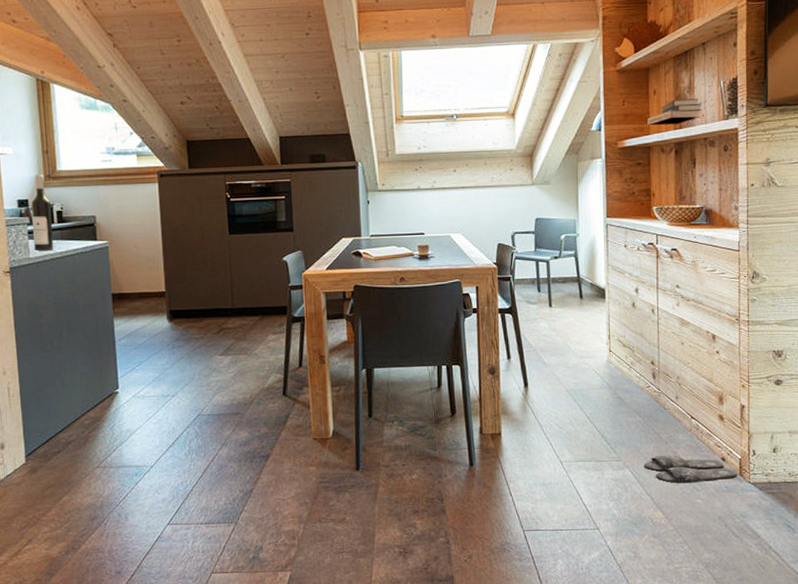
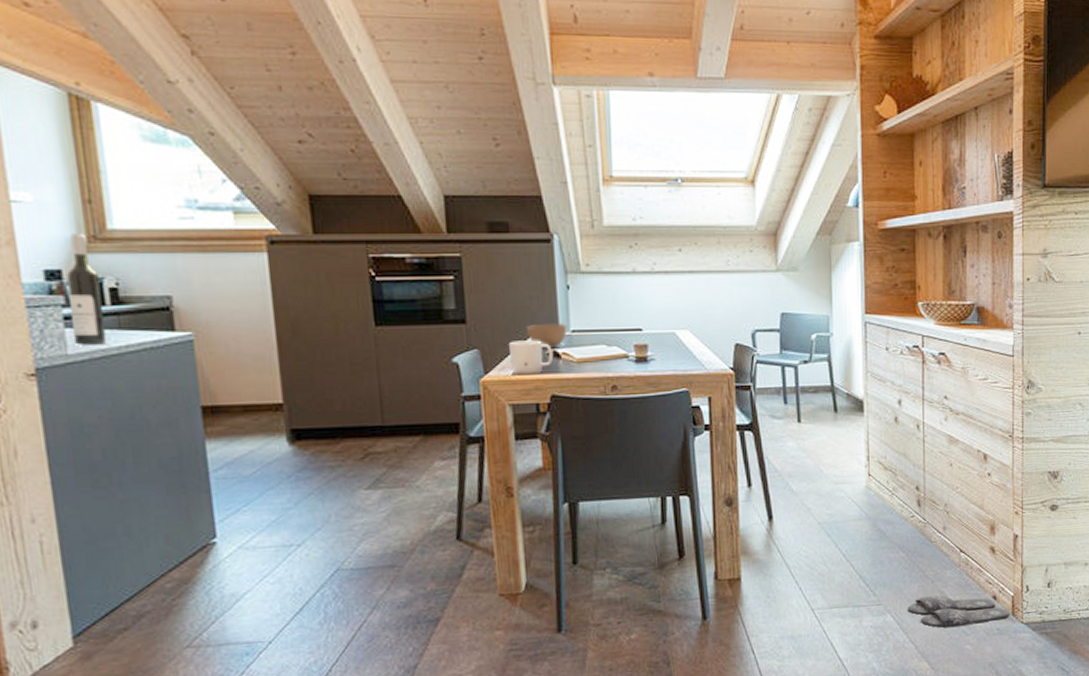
mug: none [323,243,357,270] -> present [508,340,554,376]
bowl: none [336,229,367,250] -> present [525,323,568,349]
books: present [647,98,702,126] -> none [912,173,974,204]

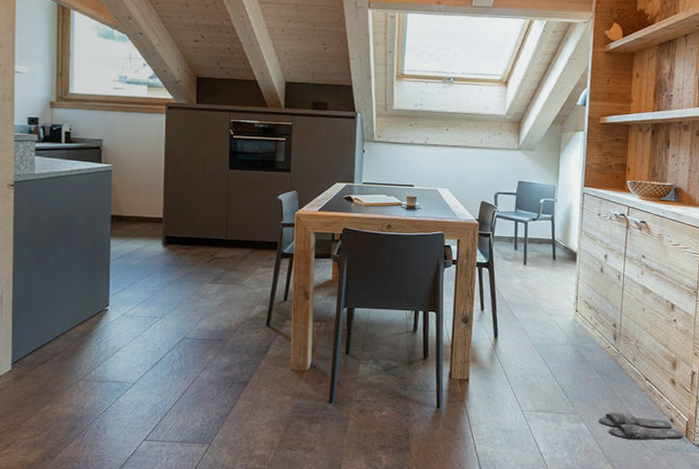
bottle: present [66,233,107,345] -> none [39,95,61,169]
mug: present [508,340,554,376] -> none [317,187,349,213]
bowl: present [525,323,568,349] -> none [331,176,360,195]

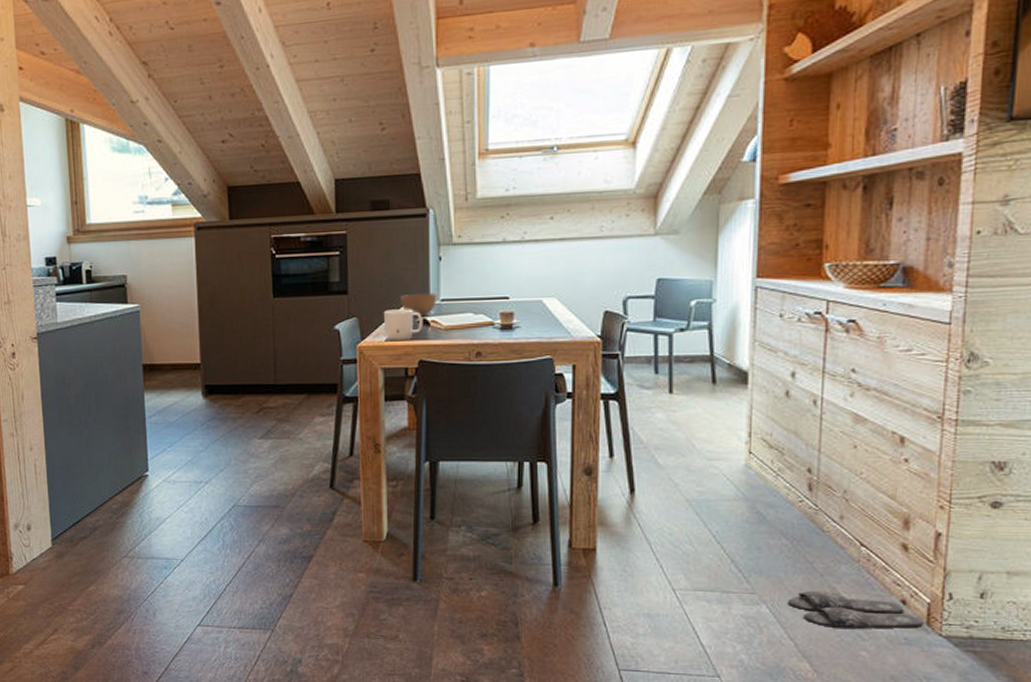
mug: none [317,187,349,213] -> present [383,309,424,342]
bowl: none [331,176,360,195] -> present [399,292,437,317]

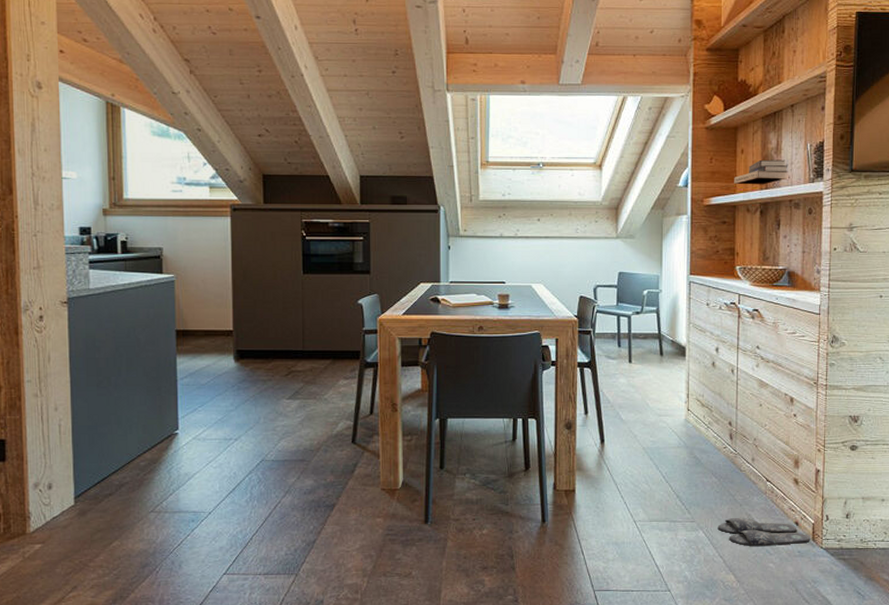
mug: present [383,309,424,342] -> none [400,288,435,316]
bowl: present [399,292,437,317] -> none [415,275,447,295]
books: none [824,112,909,153] -> present [734,159,788,185]

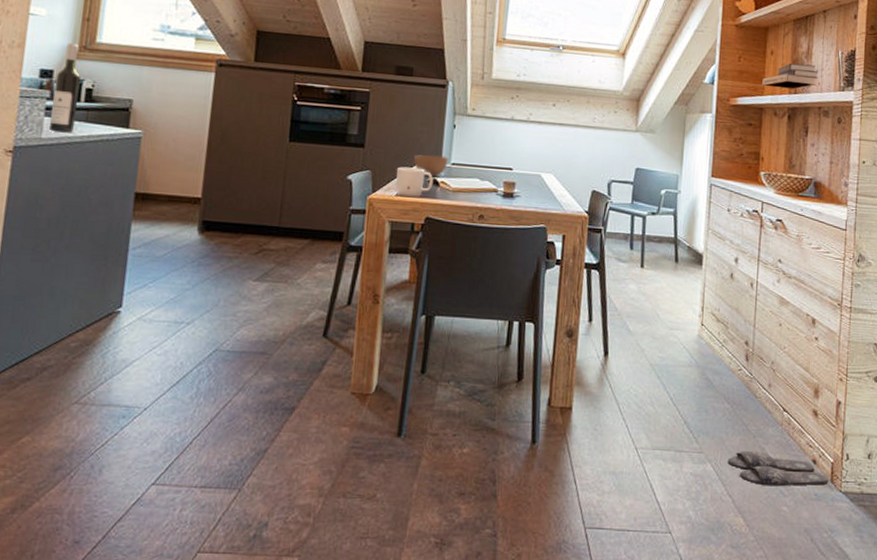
bottle: none [94,201,117,282] -> present [48,43,81,133]
mug: none [400,288,435,316] -> present [395,166,434,198]
bowl: none [415,275,447,295] -> present [413,155,449,177]

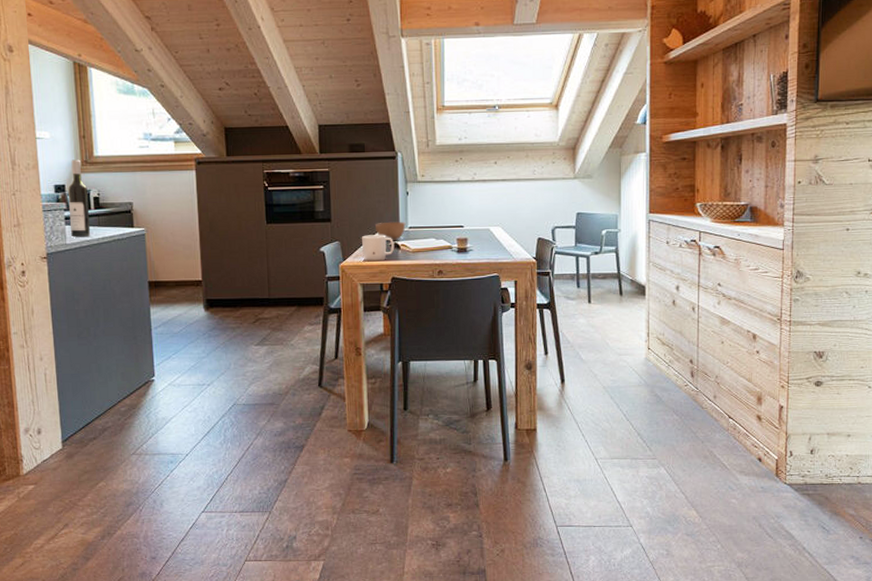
slippers: present [727,450,829,487] -> none [679,454,774,483]
books: present [762,63,818,89] -> none [694,92,750,120]

